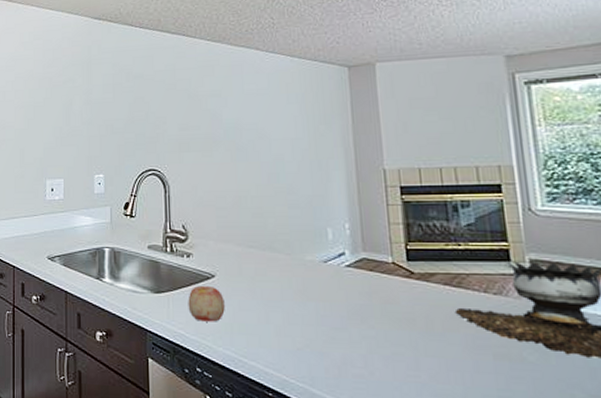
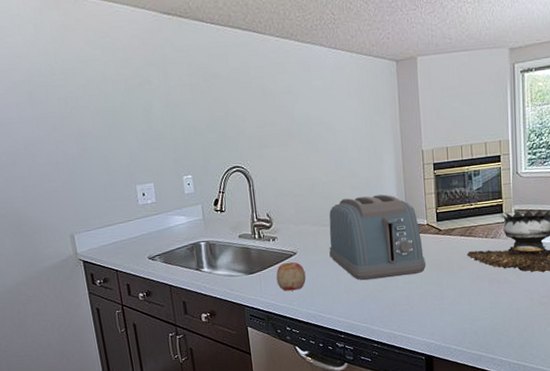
toaster: none [256,218,392,328] -> present [329,194,426,281]

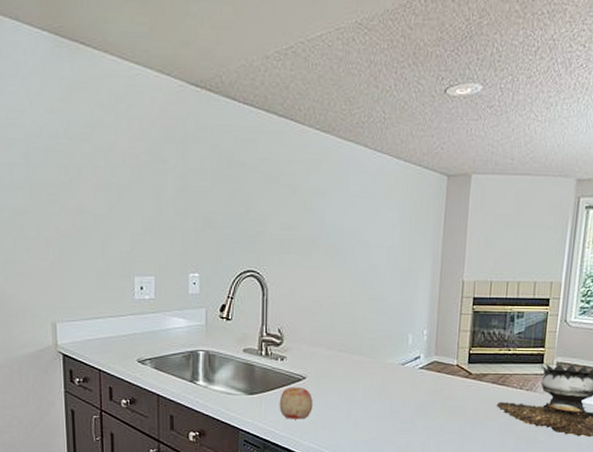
toaster: present [329,194,426,281] -> none [343,324,449,420]

